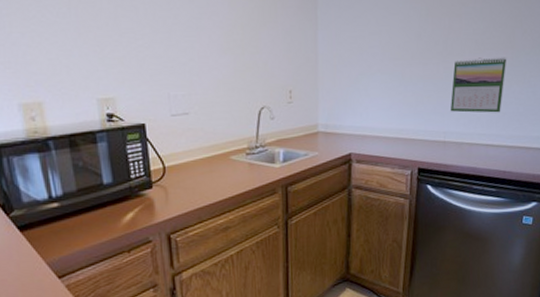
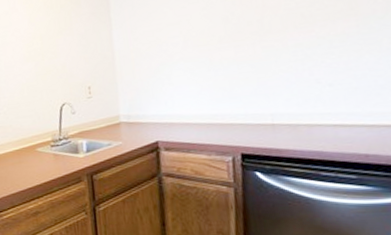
calendar: present [450,57,506,113] -> none [274,26,351,92]

